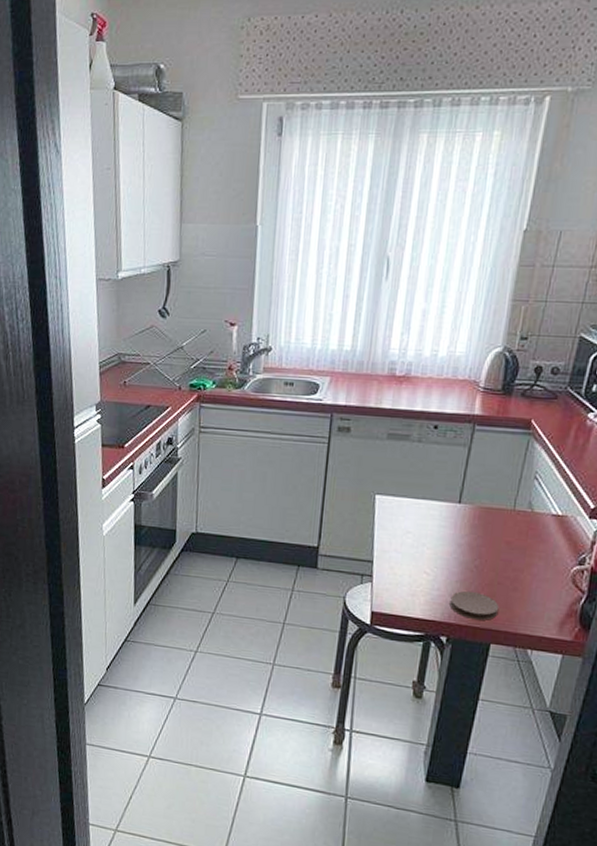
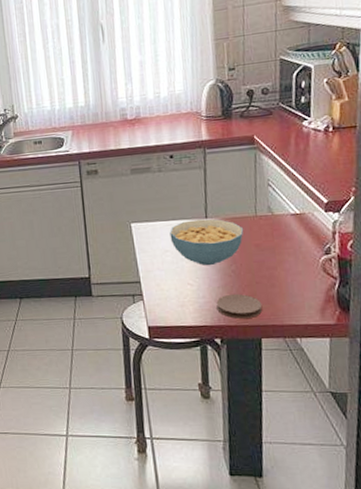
cereal bowl: none [415,502,498,557] -> present [170,218,244,266]

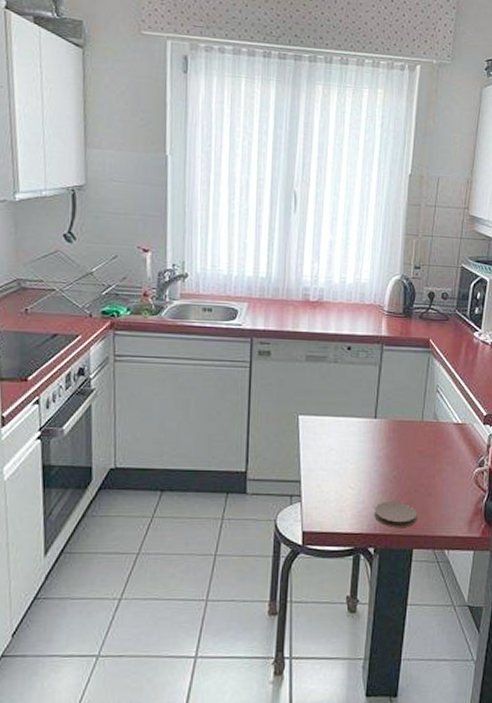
cereal bowl: present [170,218,244,266] -> none [337,419,410,469]

